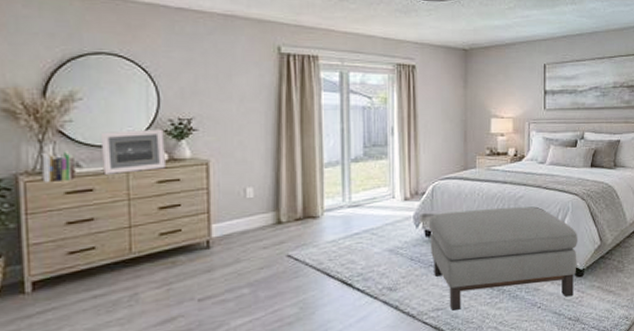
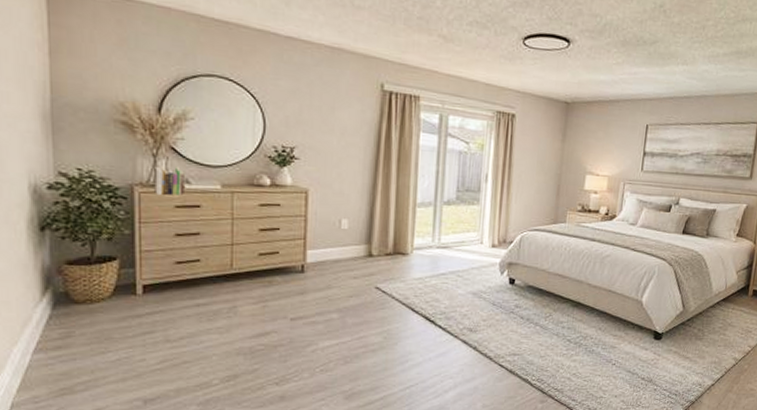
picture frame: present [100,129,165,176] -> none [209,152,268,194]
ottoman: present [429,206,577,310] -> none [513,263,661,358]

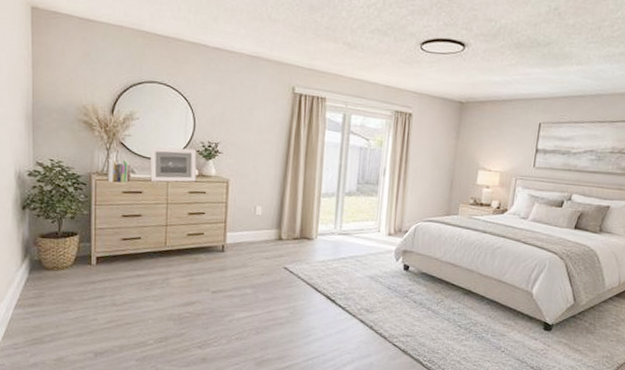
picture frame: none [209,152,268,194] -> present [150,147,197,183]

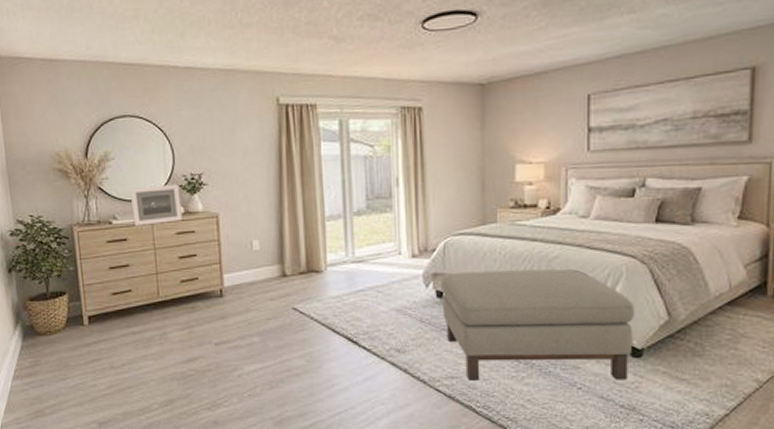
books: present [107,158,130,183] -> none [88,204,113,233]
ottoman: none [407,251,551,348] -> present [441,269,634,380]

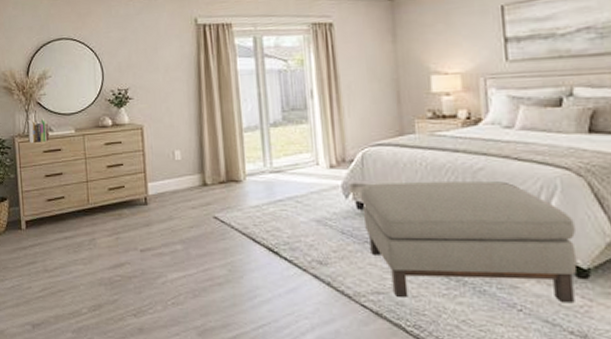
books: none [88,204,113,233] -> present [27,117,49,144]
picture frame: present [129,184,182,227] -> none [64,98,110,138]

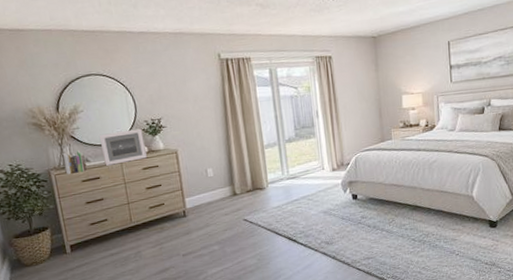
picture frame: none [64,98,110,138] -> present [98,128,147,167]
ottoman: present [361,181,576,304] -> none [355,169,490,259]

